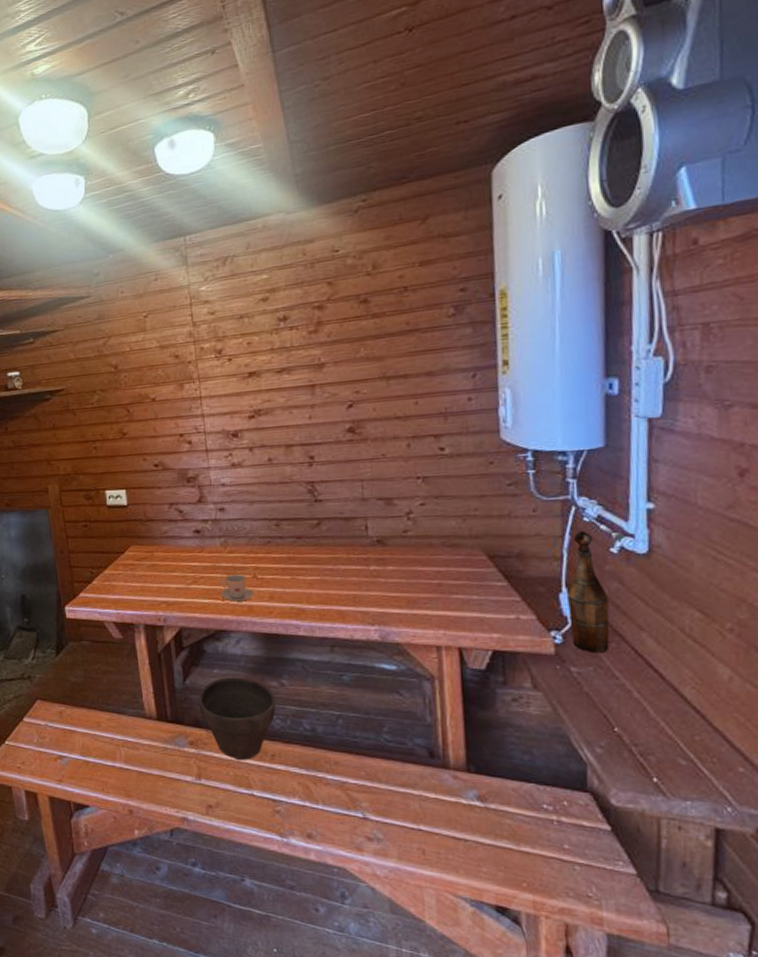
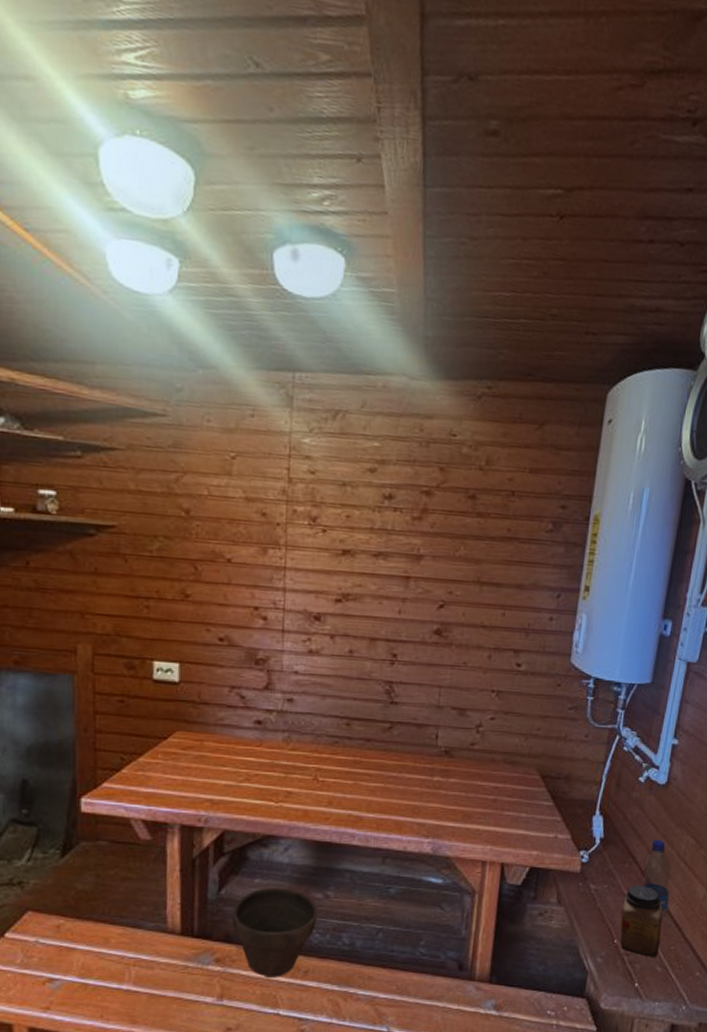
teacup: present [220,574,255,602] -> none [275,775,313,805]
decorative bottle: present [567,531,610,654] -> none [595,759,630,873]
jar: none [616,667,679,748] -> present [620,886,663,957]
bottle: none [636,615,682,705] -> present [642,839,671,920]

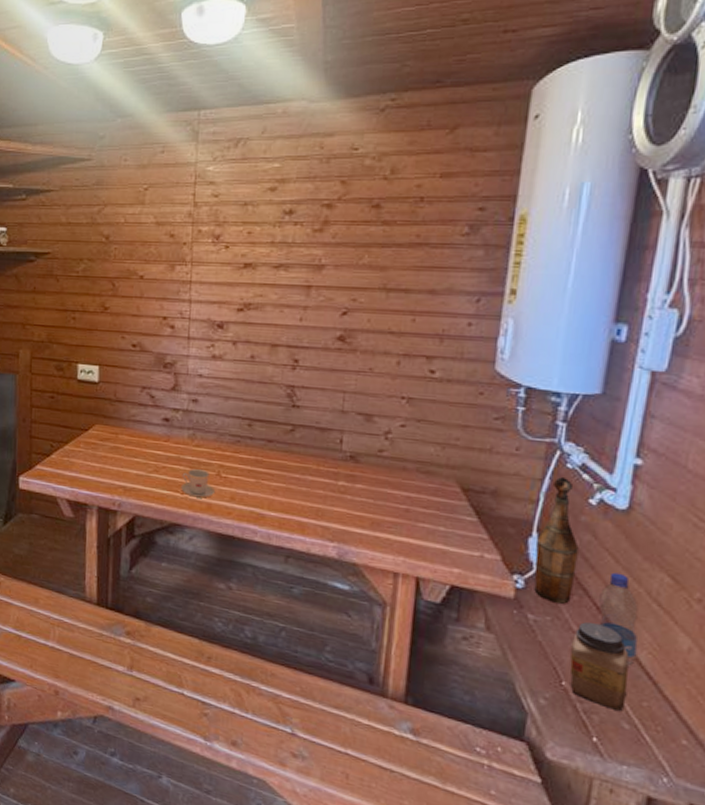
ceramic pot: present [232,888,319,977] -> none [141,572,222,659]
teacup: none [275,775,313,805] -> present [181,469,216,498]
decorative bottle: none [595,759,630,873] -> present [534,477,579,605]

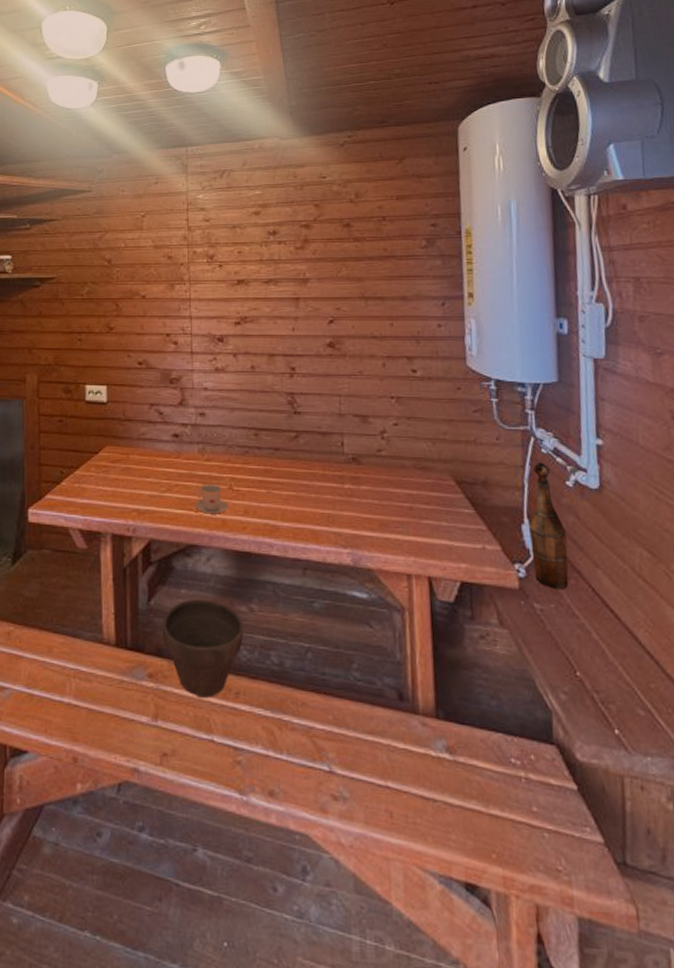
ceramic pot: none [141,572,222,659] -> present [162,599,245,698]
jar: present [569,622,629,711] -> none [577,606,636,696]
bottle: present [598,572,639,668] -> none [592,552,636,649]

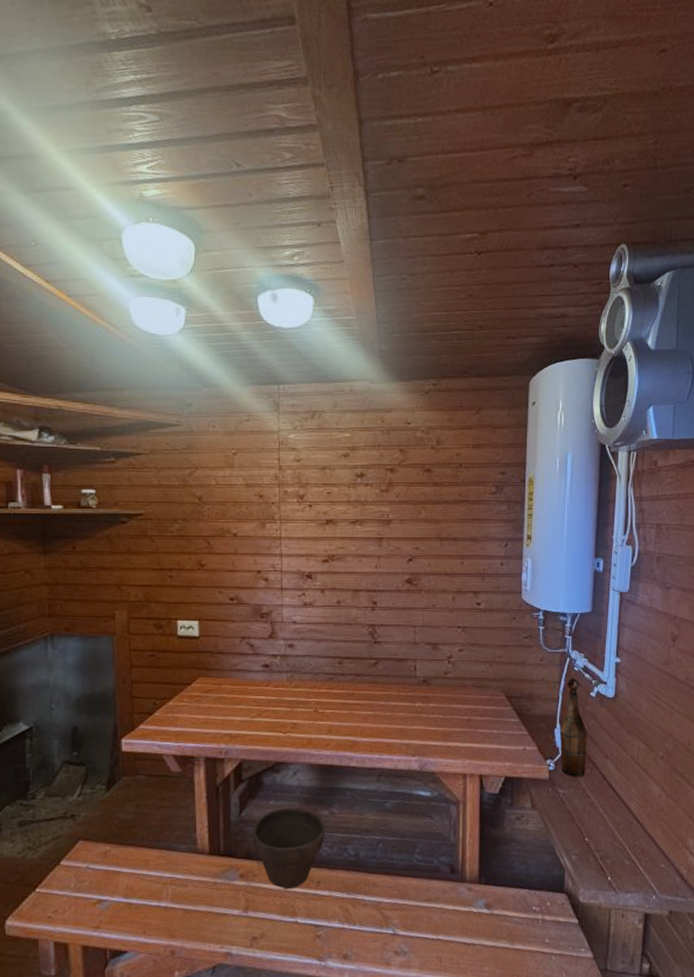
teacup: present [195,484,229,514] -> none [283,708,315,735]

